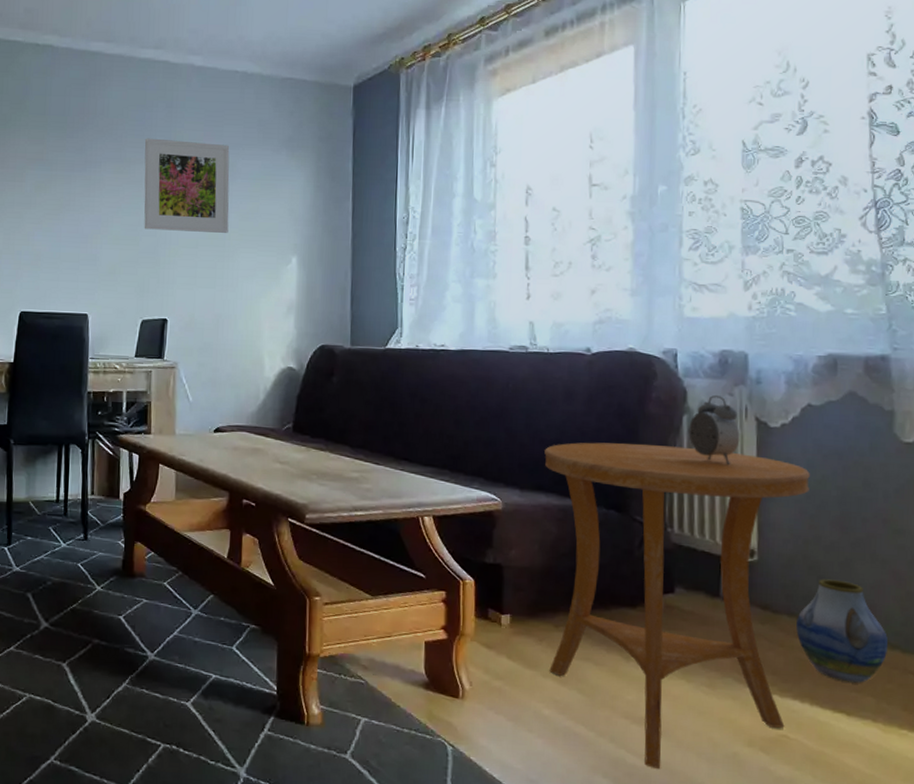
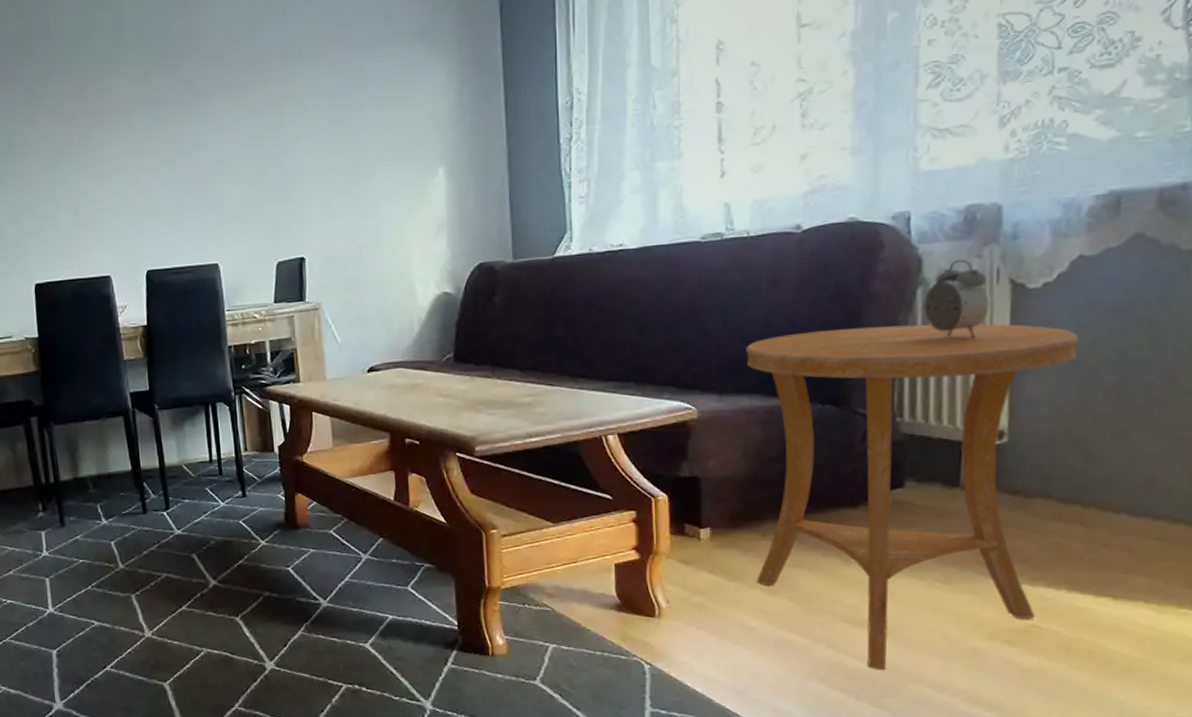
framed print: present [144,138,230,233] -> none [259,48,363,161]
vase: present [796,579,889,683] -> none [1053,453,1170,564]

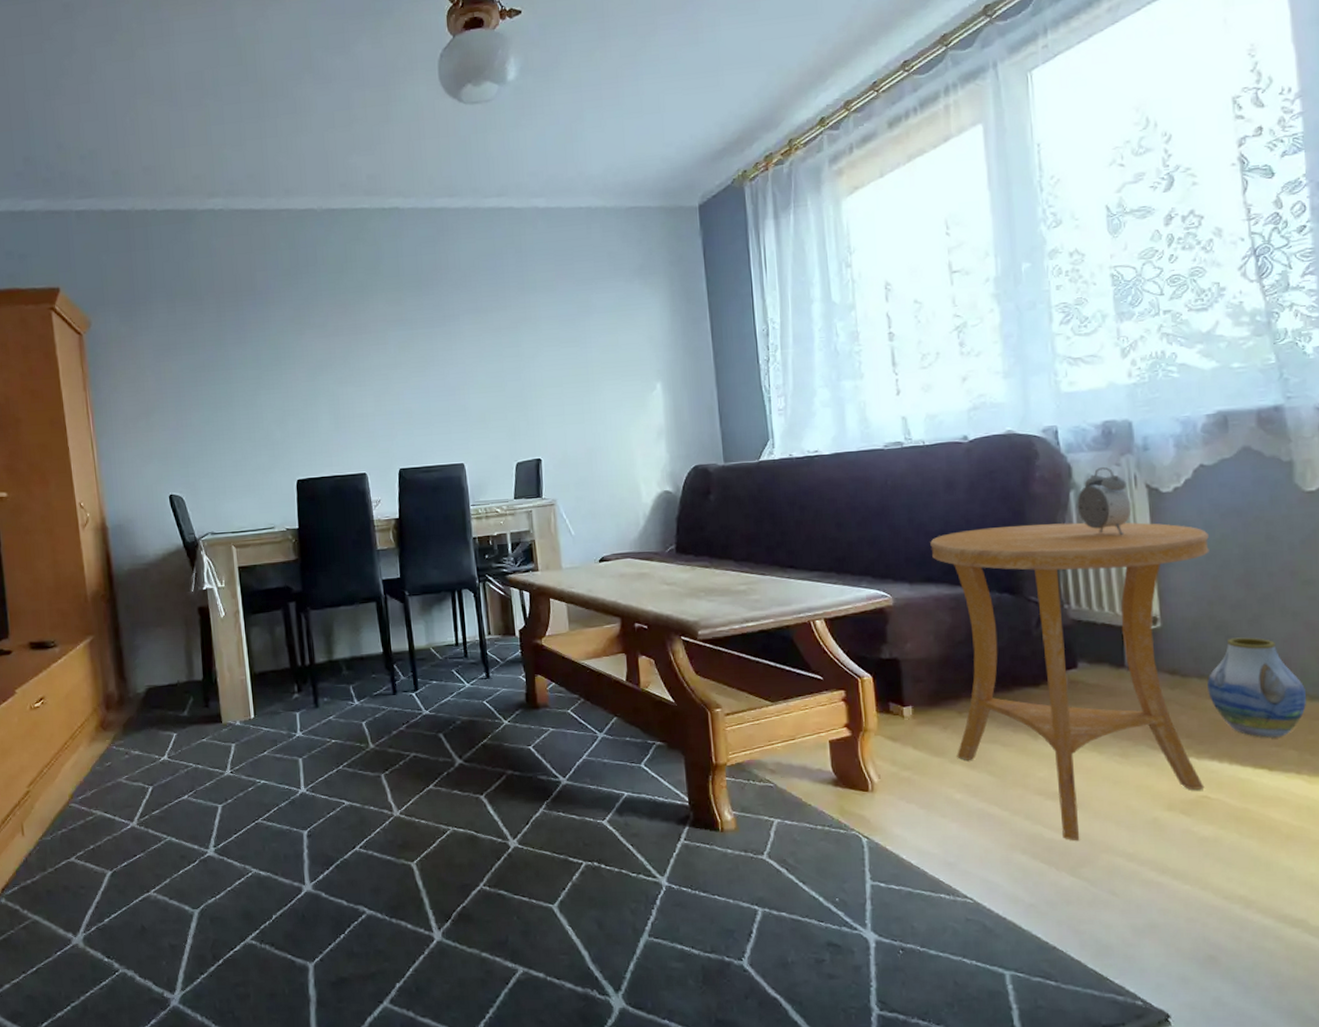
vase: none [1053,453,1170,564] -> present [1207,637,1307,738]

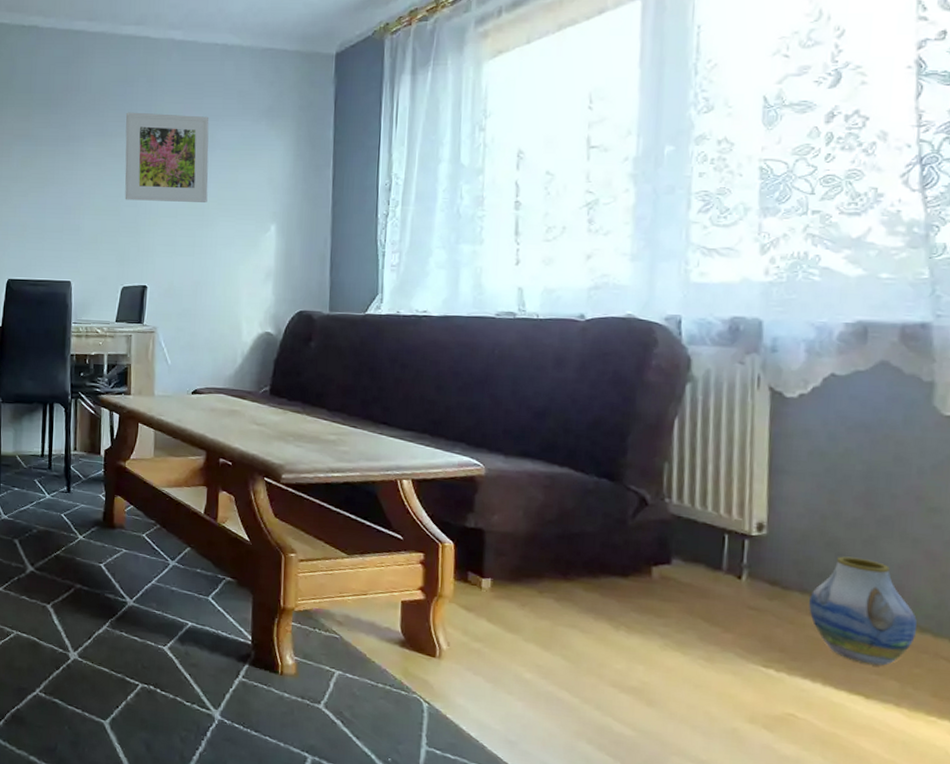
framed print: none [499,281,591,375] -> present [124,112,209,202]
side table: present [930,522,1209,841] -> none [531,409,831,740]
alarm clock: present [1077,467,1132,535] -> none [692,364,751,435]

